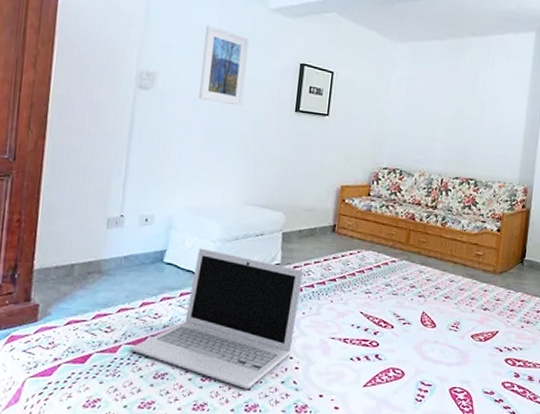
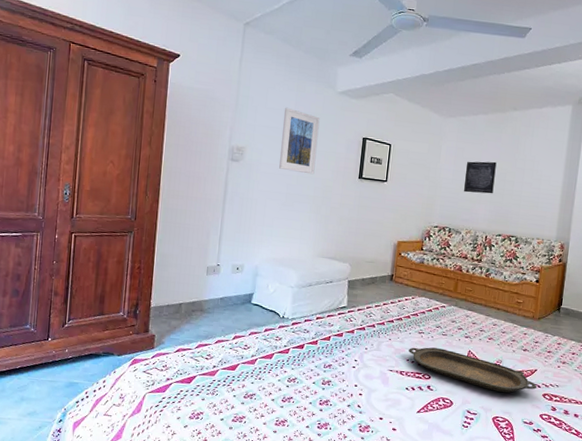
laptop: present [130,248,303,389] -> none [225,292,366,410]
serving tray: none [354,309,499,360] -> present [409,347,538,393]
wall art: none [417,93,454,131] -> present [464,161,497,194]

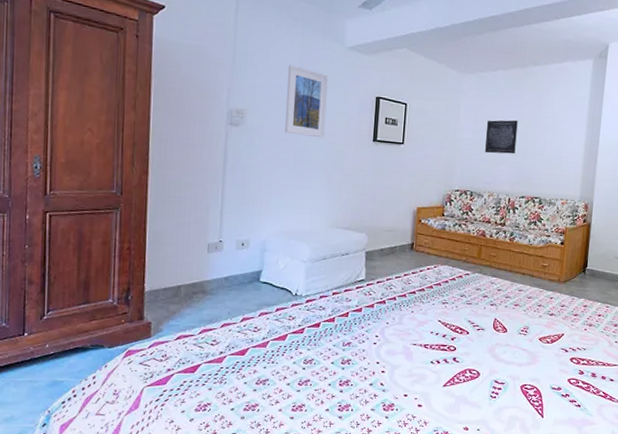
serving tray: present [409,347,538,393] -> none [432,317,565,360]

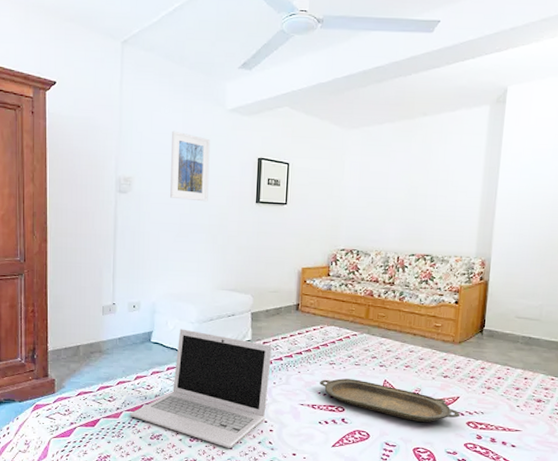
laptop: none [234,268,386,391] -> present [130,329,272,448]
serving tray: none [432,317,565,360] -> present [320,378,461,423]
wall art: present [485,120,518,154] -> none [371,174,407,211]

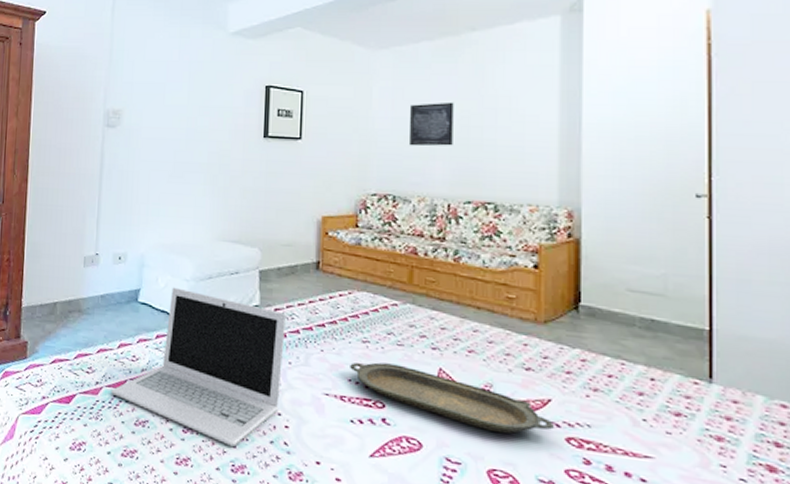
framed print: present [170,130,210,202] -> none [164,58,210,137]
wall art: none [371,174,407,211] -> present [409,102,454,147]

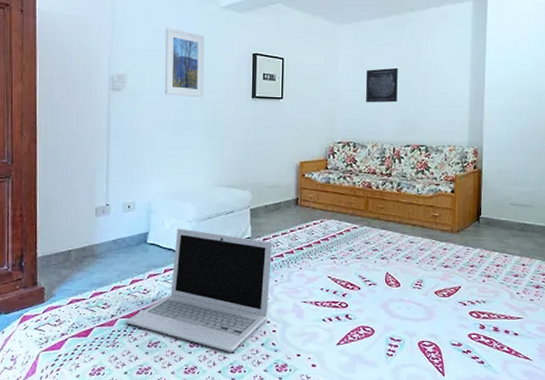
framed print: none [164,58,210,137] -> present [165,27,205,98]
serving tray: present [350,362,555,434] -> none [322,273,463,315]

